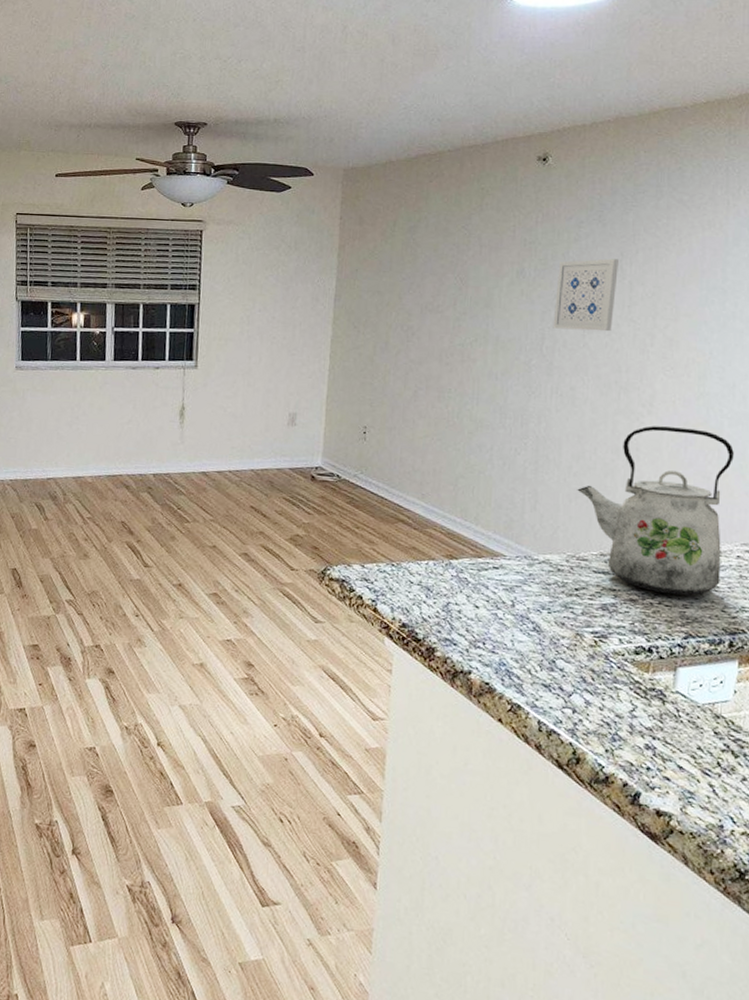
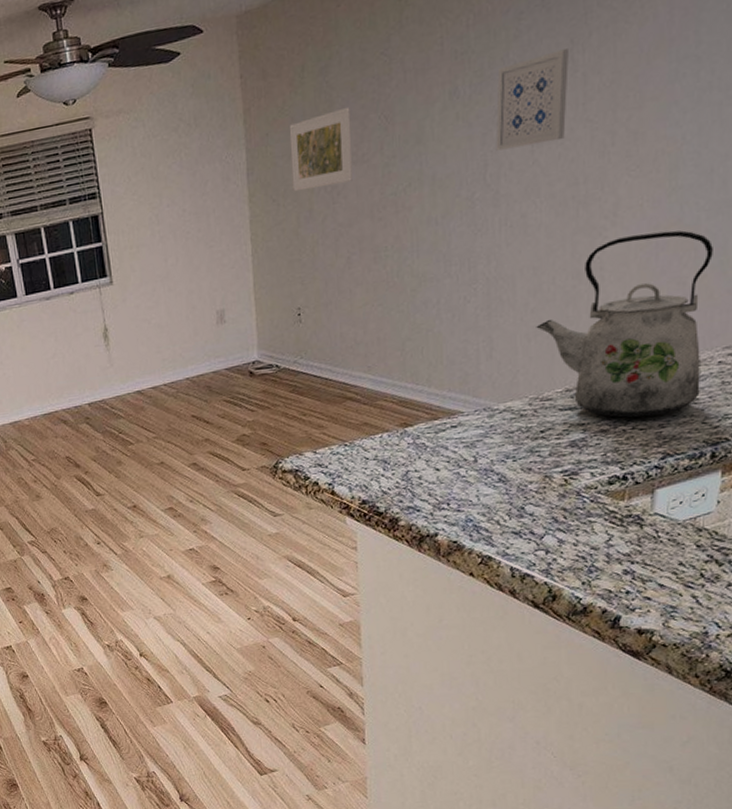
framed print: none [373,263,431,326] -> present [289,106,352,192]

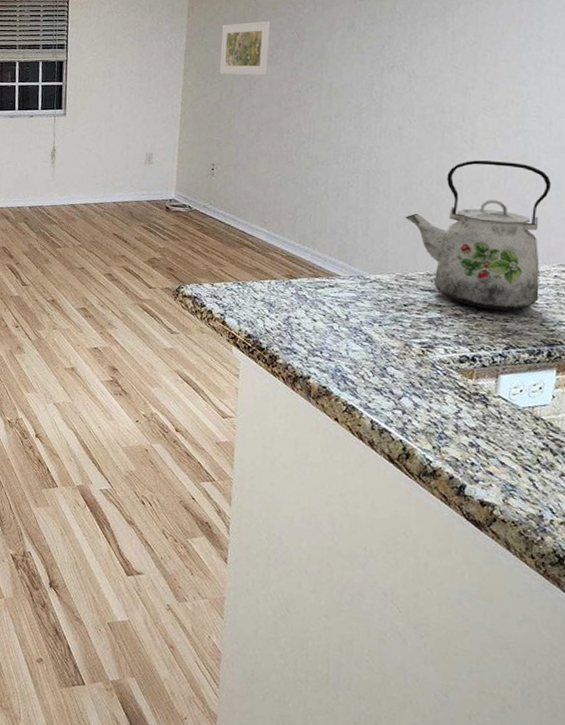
wall art: present [496,49,569,151] -> none [381,12,441,77]

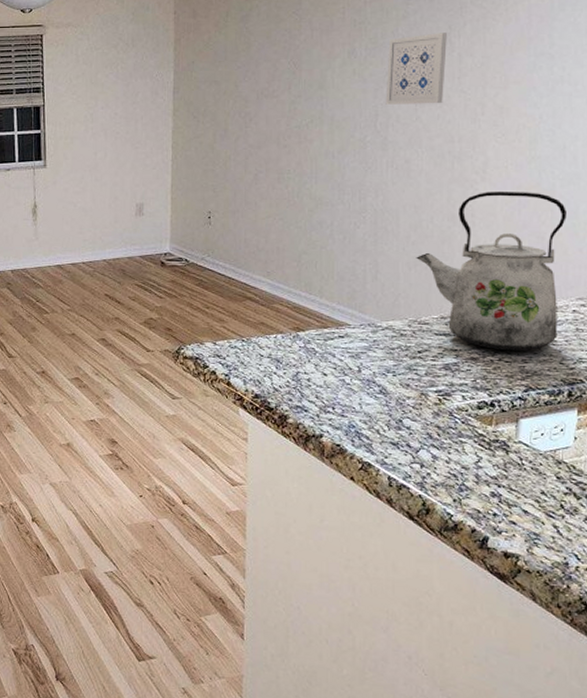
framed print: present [219,20,271,75] -> none [212,50,265,113]
wall art: none [381,12,441,77] -> present [385,33,447,105]

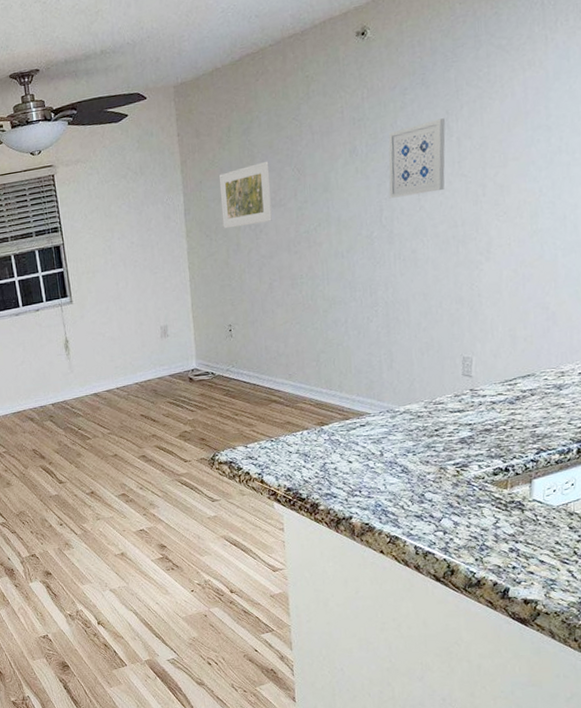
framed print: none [212,50,265,113] -> present [218,161,272,229]
kettle: present [416,192,566,351] -> none [428,265,569,419]

